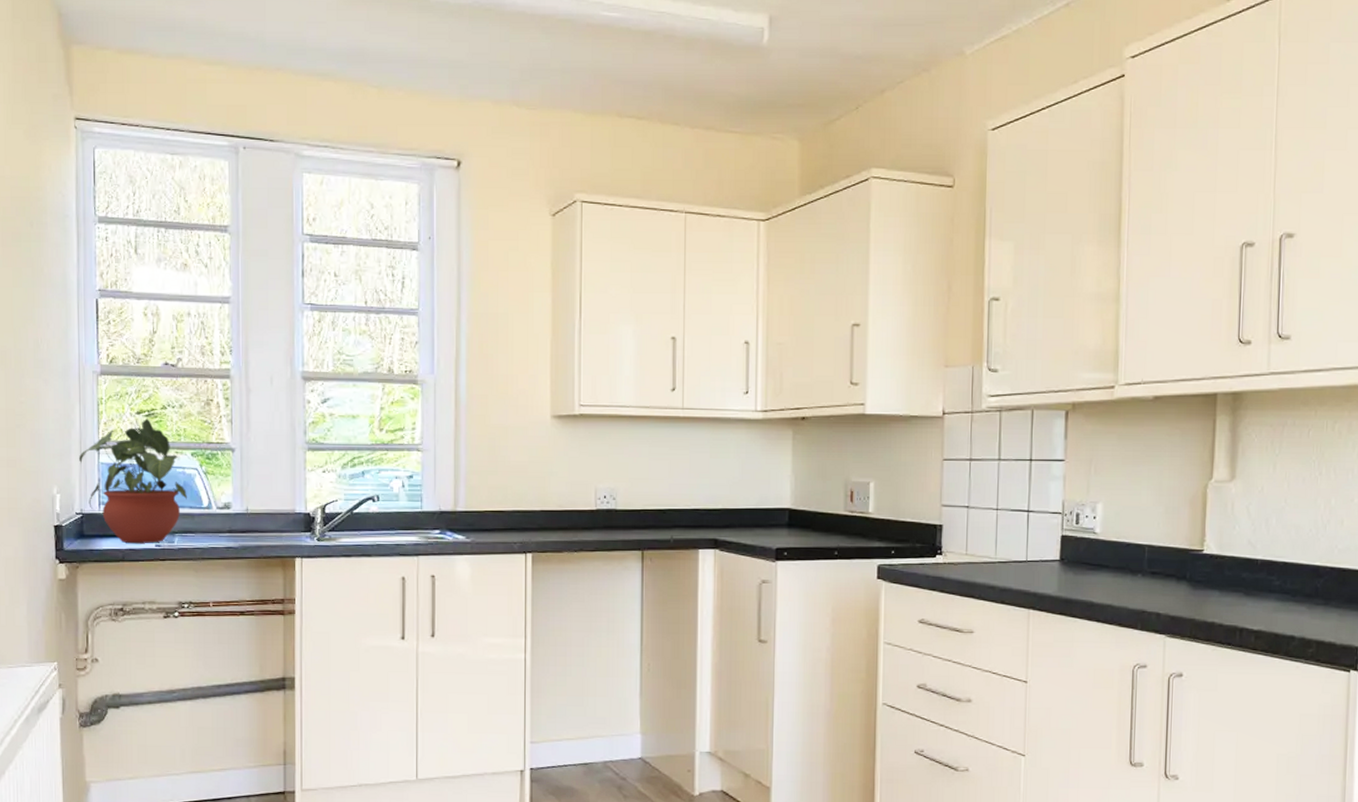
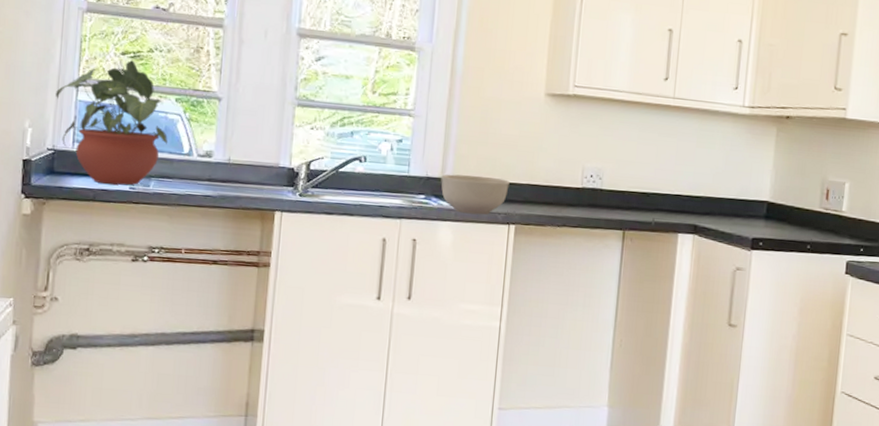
bowl: none [454,505,523,546] -> present [441,174,510,215]

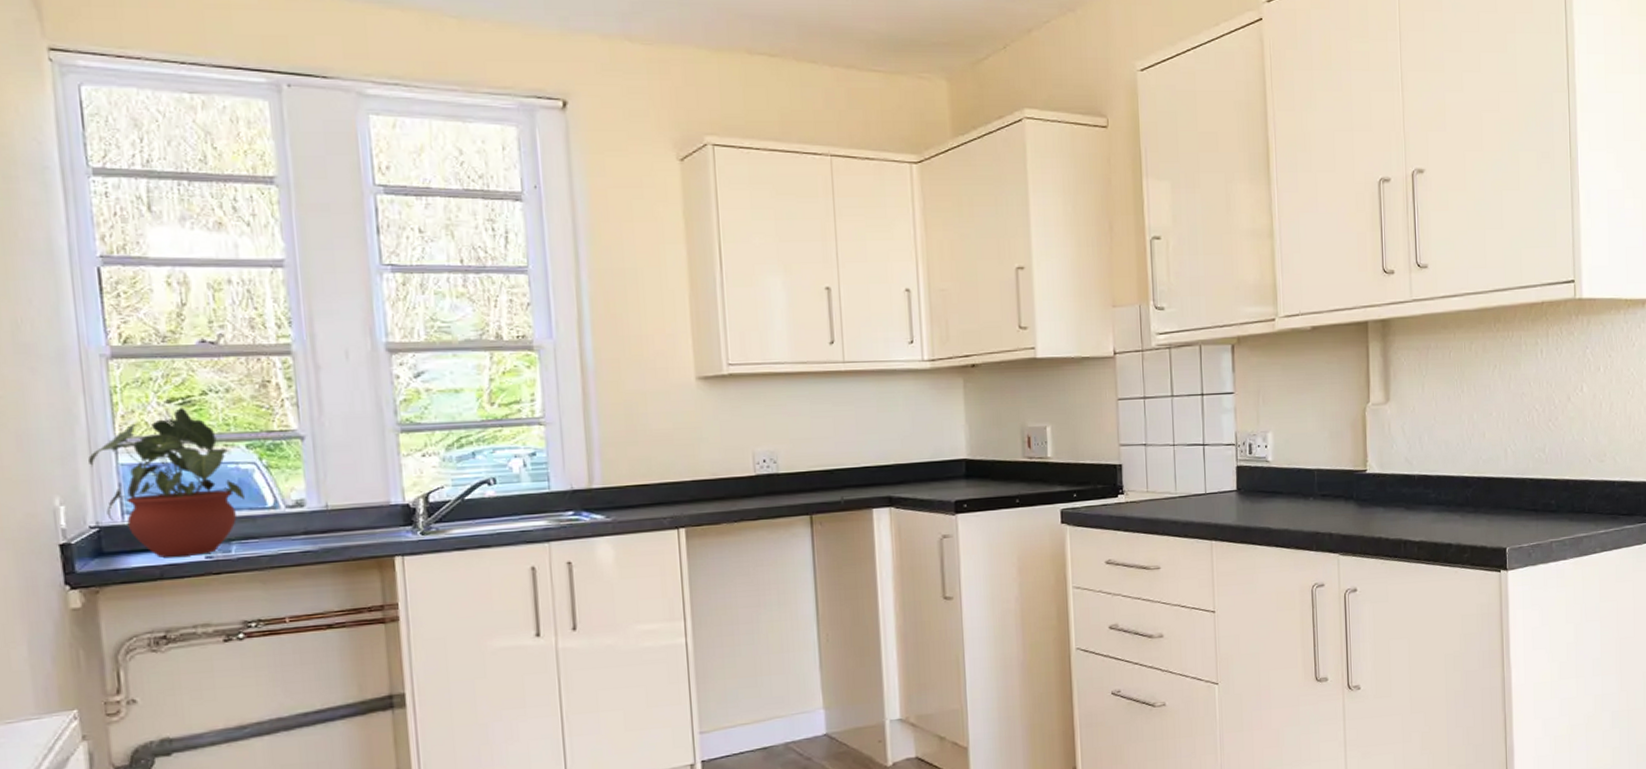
bowl: present [441,174,510,215] -> none [589,479,671,525]

